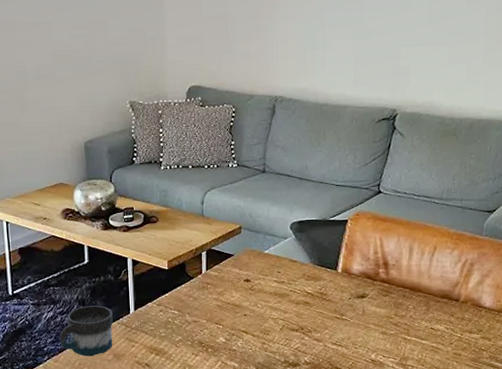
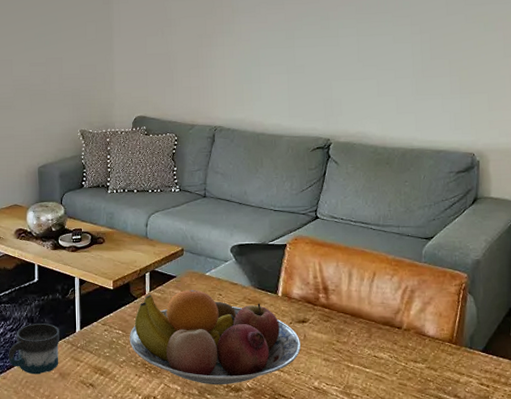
fruit bowl: none [185,267,359,361] -> present [129,289,301,385]

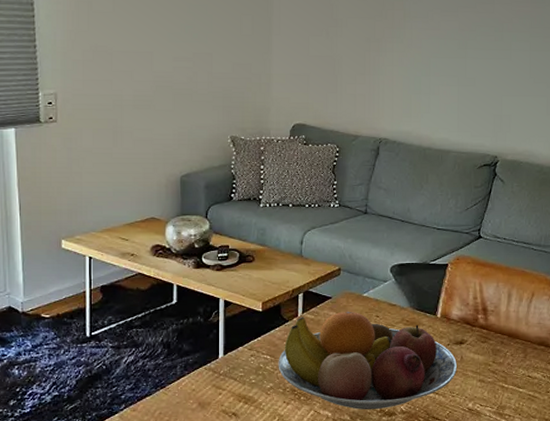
mug: present [8,324,60,375] -> none [139,349,200,405]

